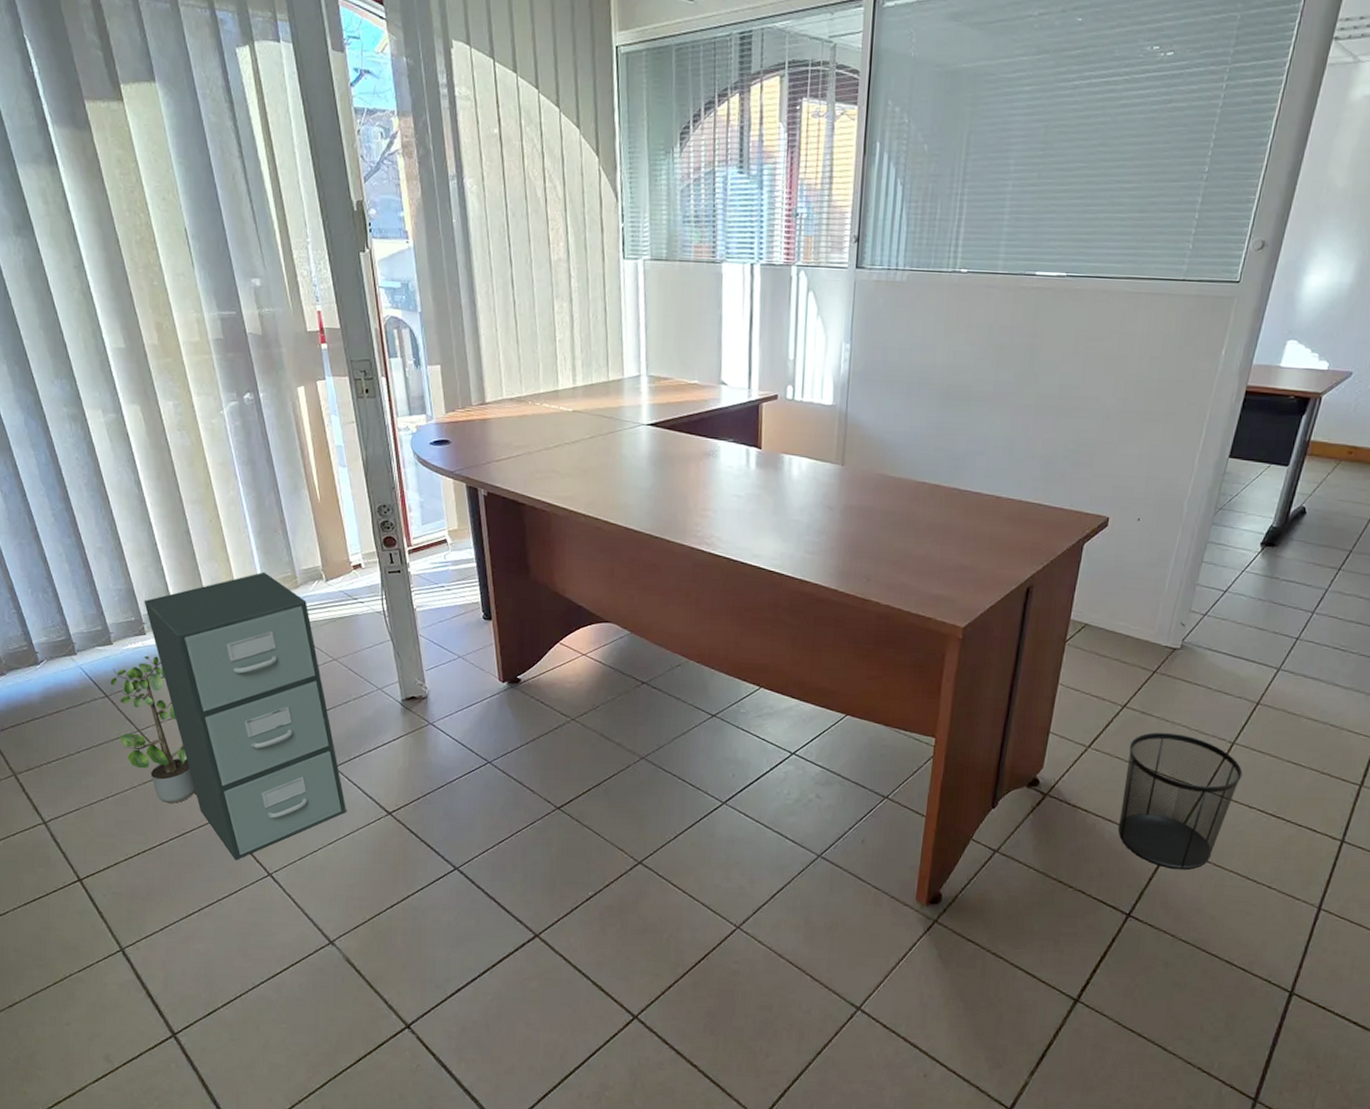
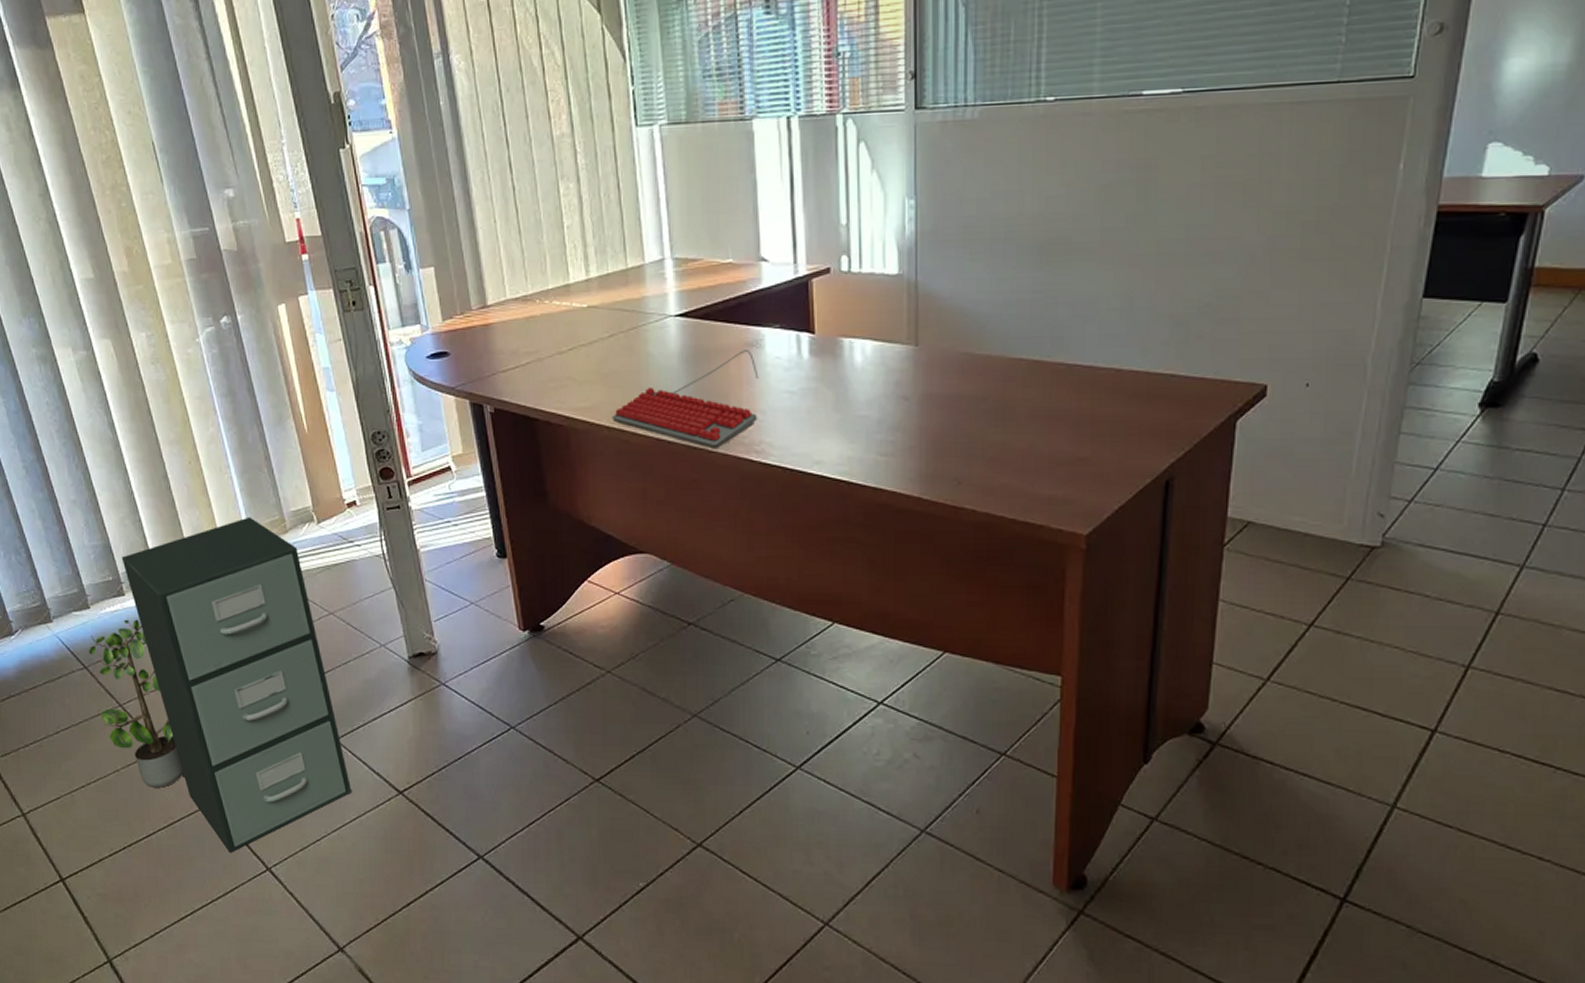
computer keyboard: none [588,458,713,540] -> present [612,350,759,450]
waste bin: present [1118,732,1243,870] -> none [1317,656,1486,838]

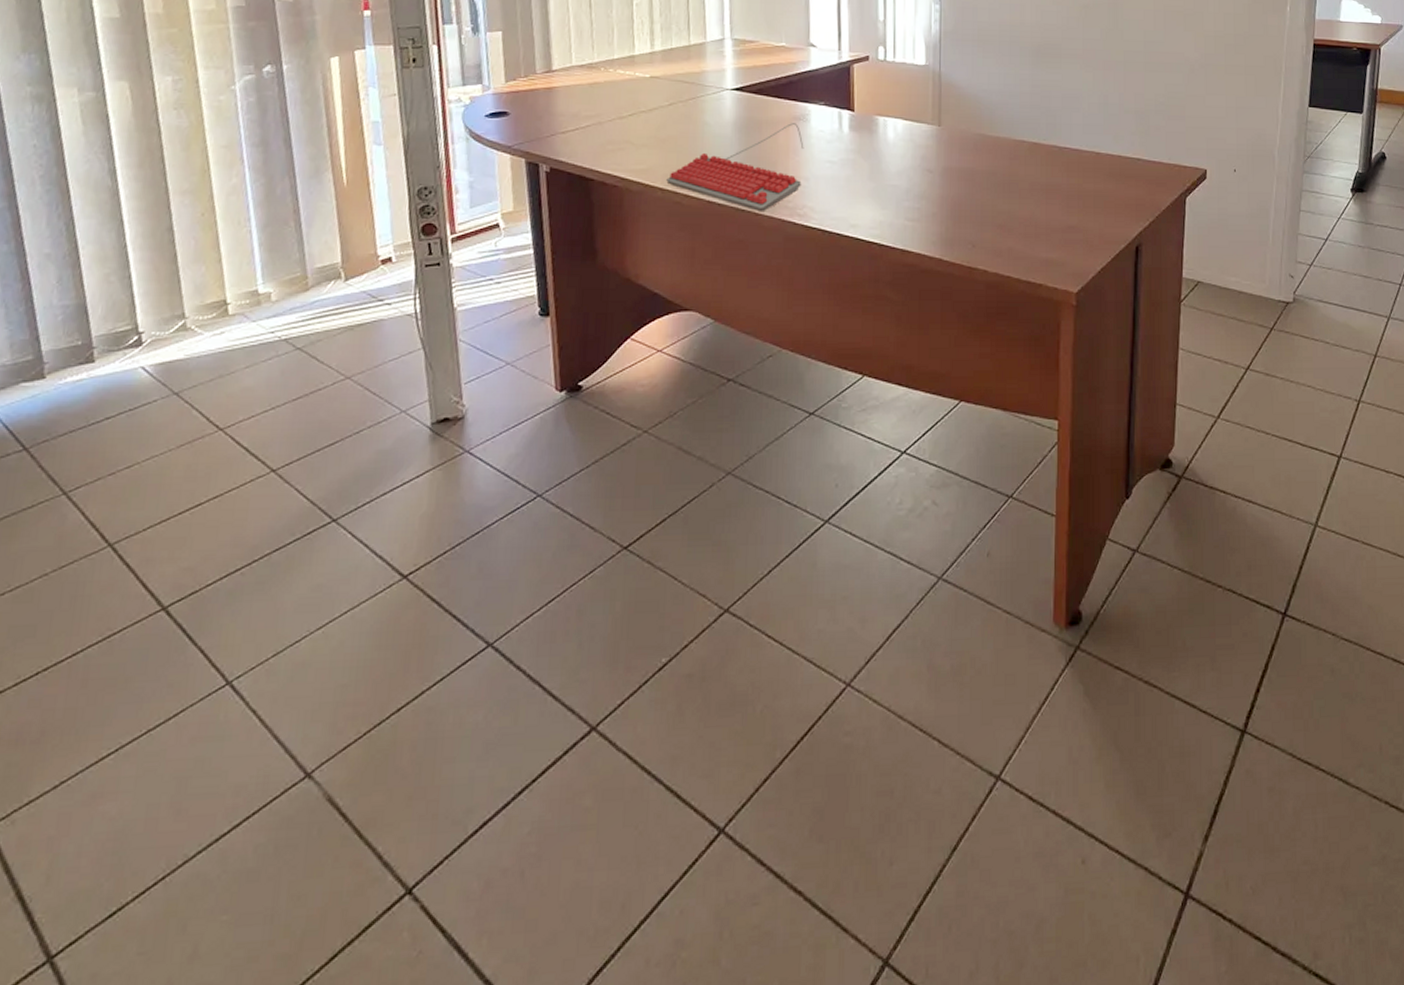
potted plant: present [86,619,184,788] -> none [31,390,136,593]
filing cabinet: present [121,517,352,853] -> none [98,273,347,667]

